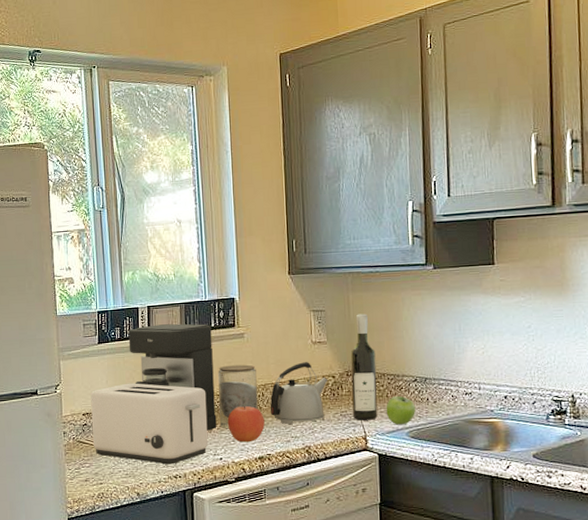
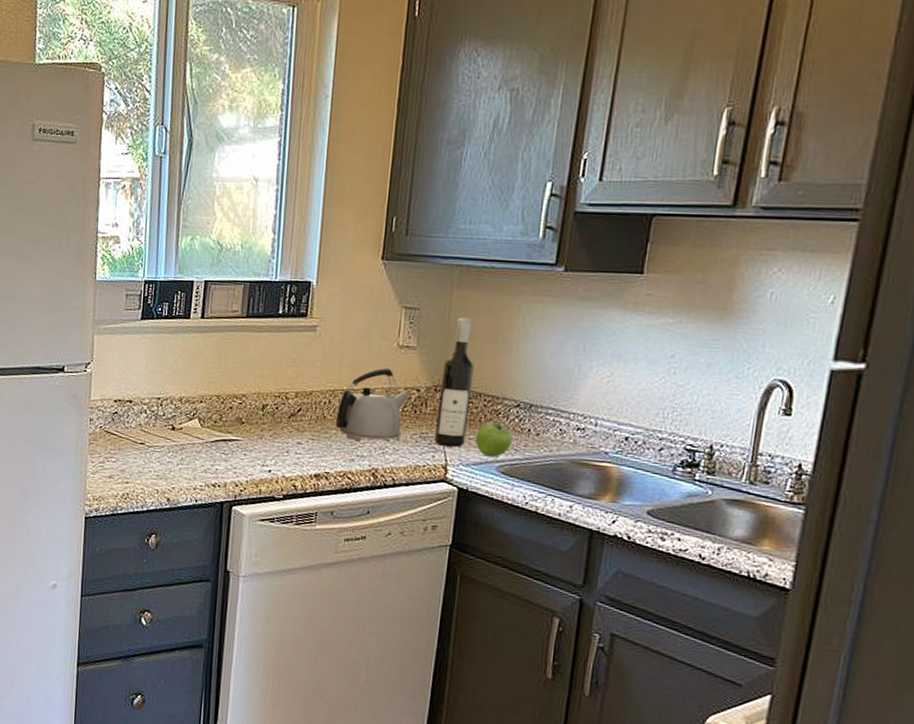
toaster: present [91,383,209,465] -> none [122,370,262,471]
coffee maker: present [128,323,217,431] -> none [177,304,279,437]
jar: present [218,364,258,428] -> none [273,362,326,436]
fruit: present [227,405,265,443] -> none [282,412,328,456]

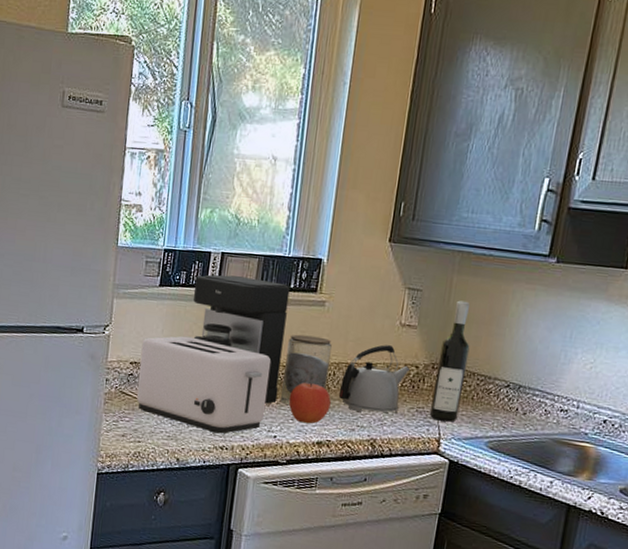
toaster: none [122,370,262,471] -> present [136,336,272,434]
coffee maker: none [177,304,279,437] -> present [193,274,290,404]
jar: none [273,362,326,436] -> present [280,334,332,405]
fruit: none [282,412,328,456] -> present [288,382,331,424]
fruit: present [475,421,513,457] -> none [467,399,502,433]

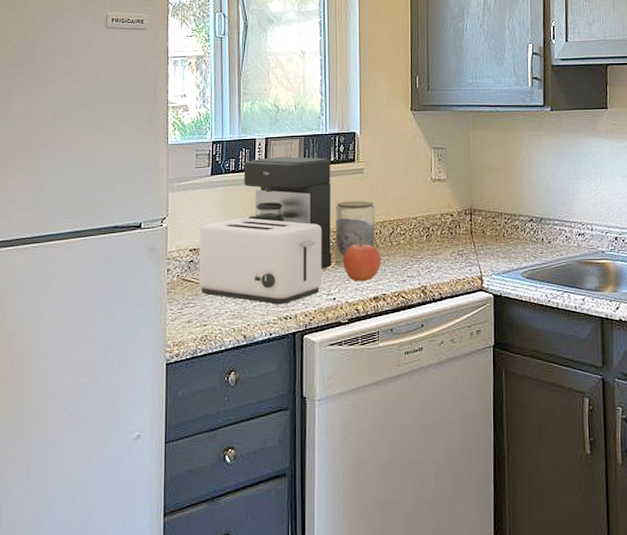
kettle: present [338,344,410,414] -> none [387,199,446,263]
bottle: present [429,300,470,422] -> none [469,152,494,260]

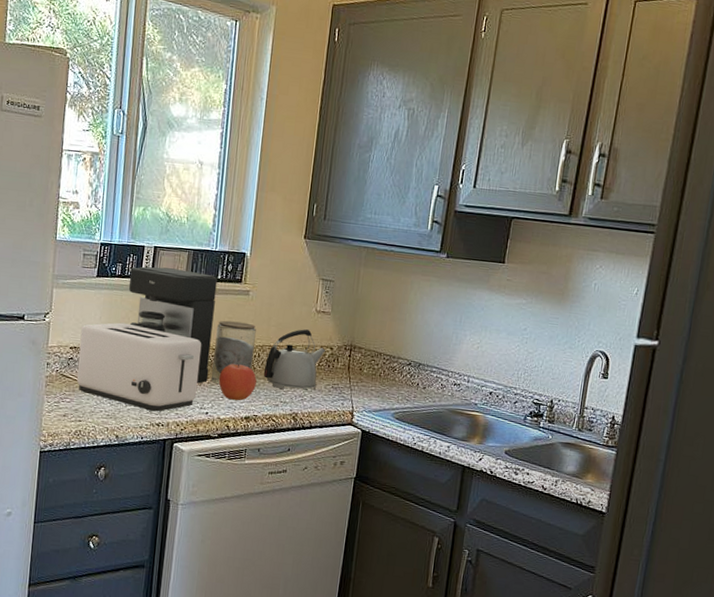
kettle: none [387,199,446,263] -> present [263,329,325,390]

